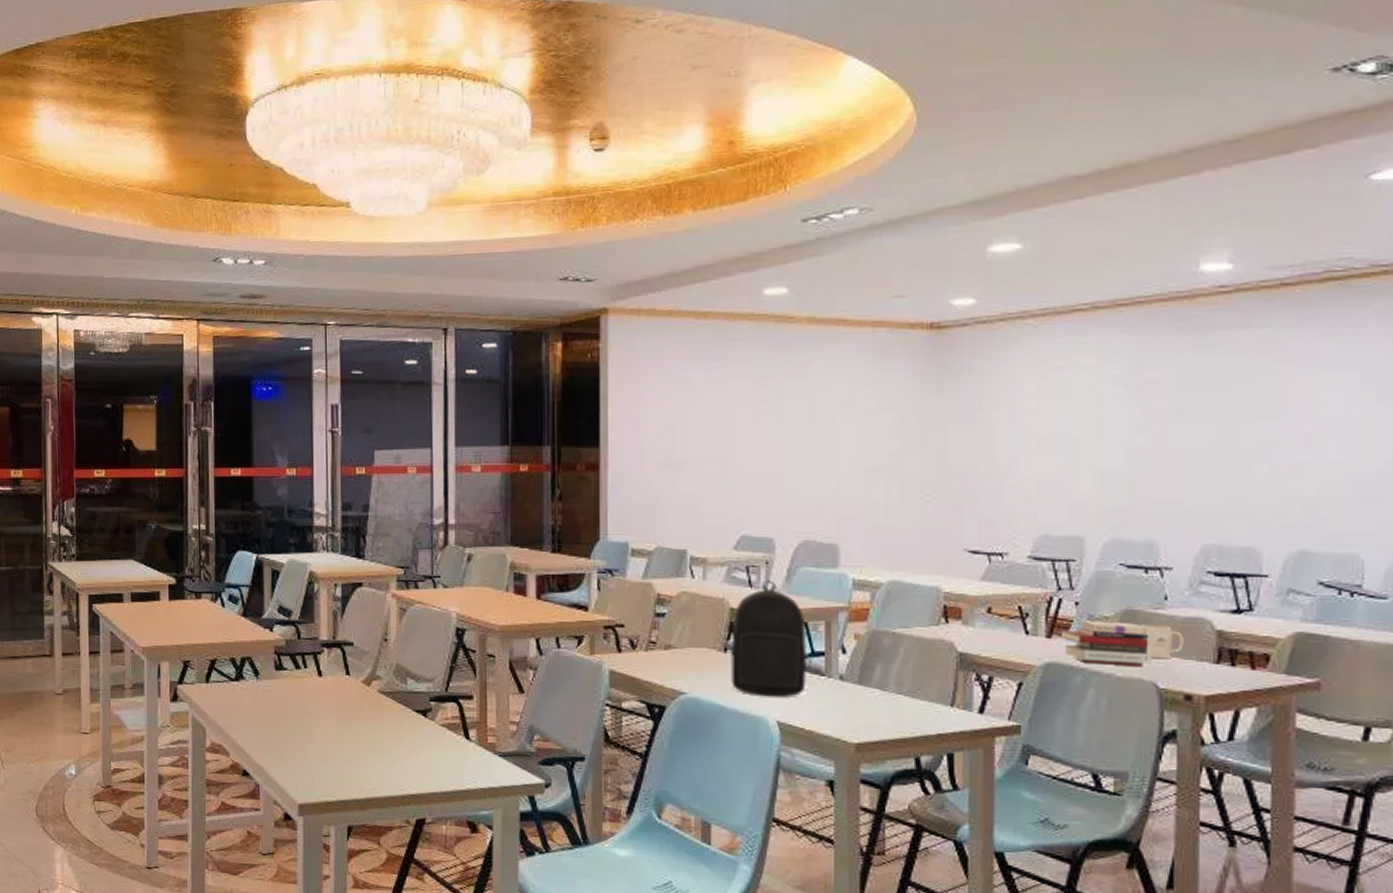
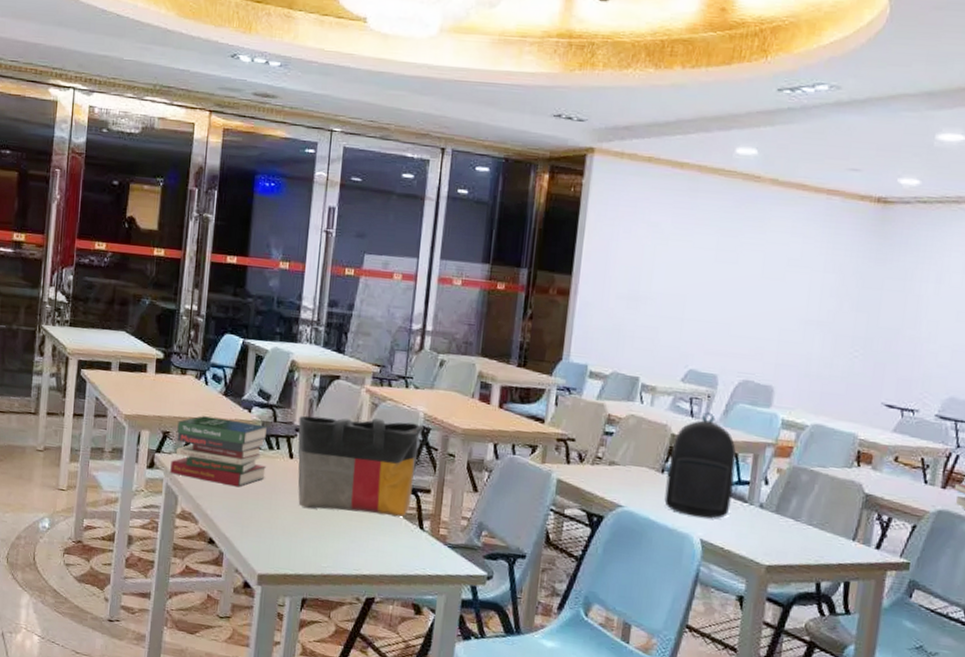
books: none [195,640,295,713] -> present [170,416,268,487]
tote bag: none [324,624,459,729] -> present [298,416,425,517]

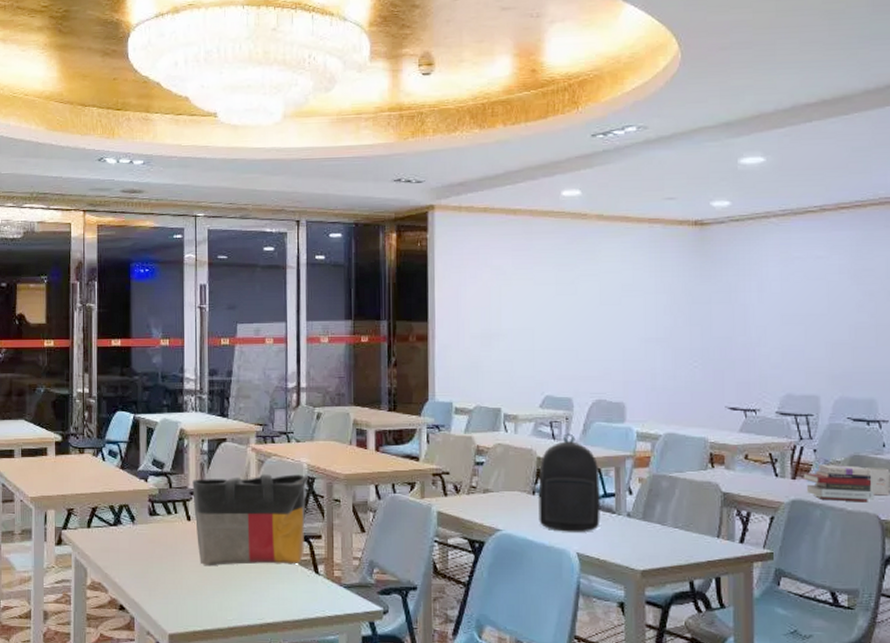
books: present [170,416,268,487] -> none [77,490,166,554]

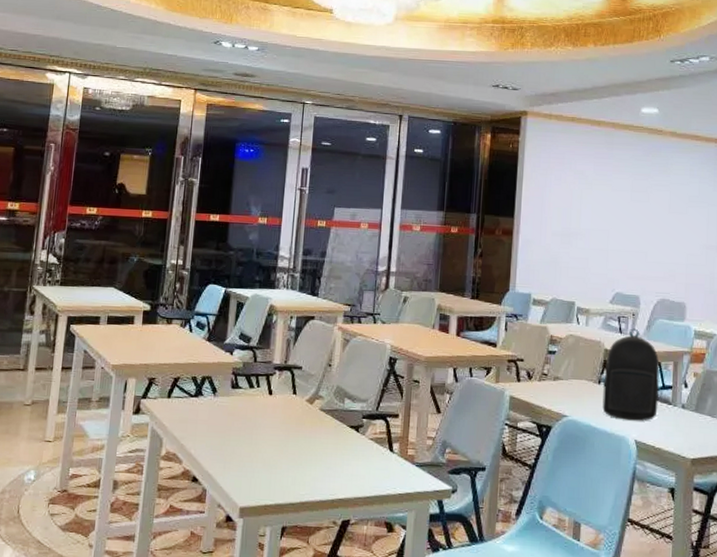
tote bag: present [192,474,310,566] -> none [276,353,392,442]

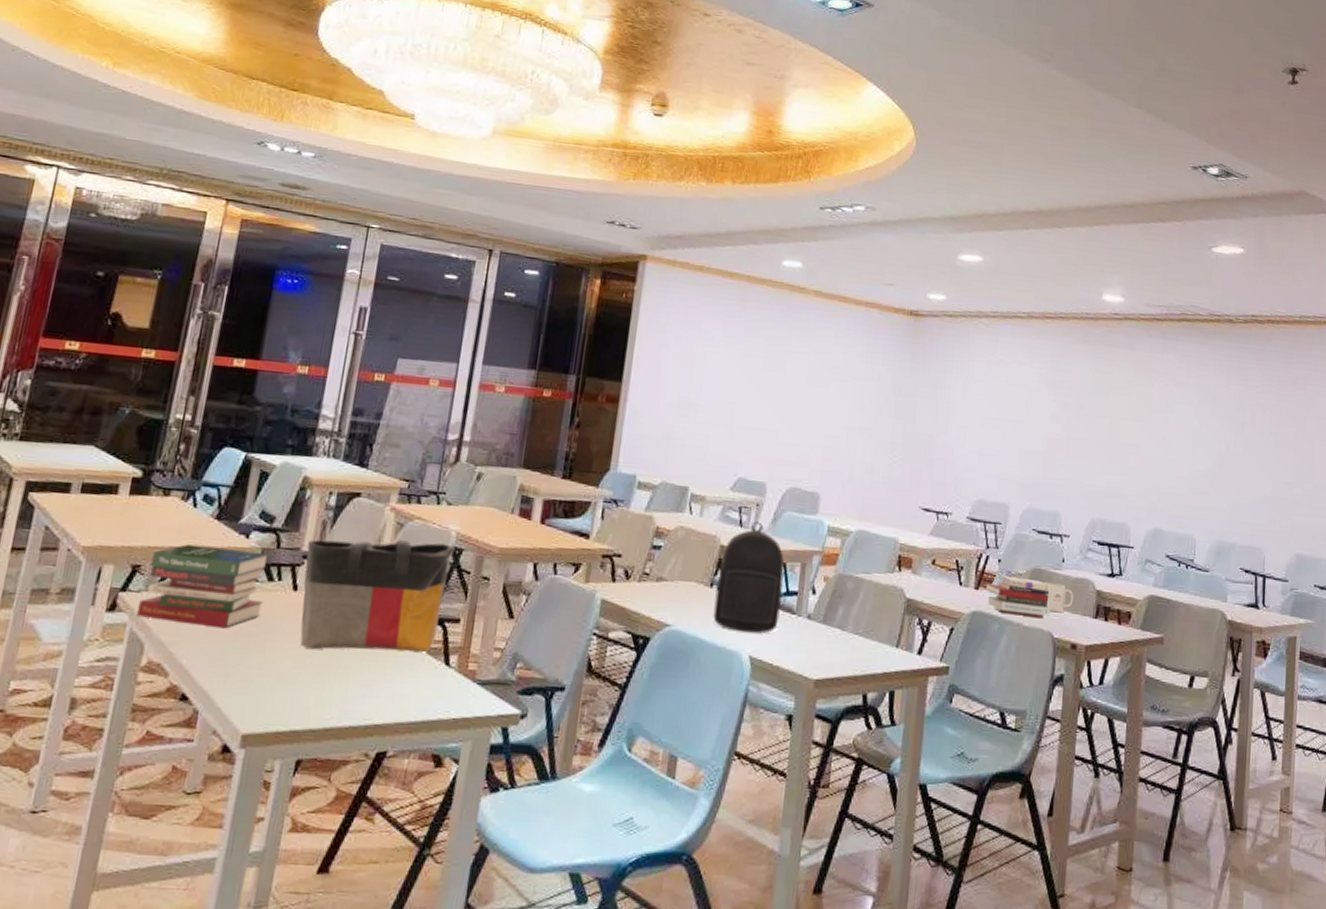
books: none [155,361,249,426] -> present [136,544,269,629]
tote bag: none [276,353,392,442] -> present [300,539,457,653]

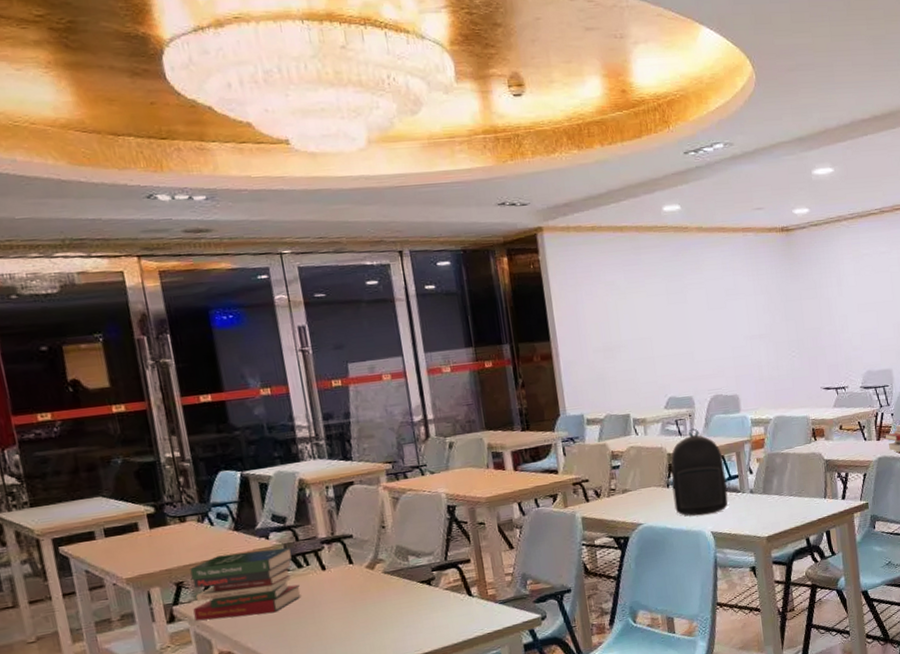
tote bag: present [300,539,457,653] -> none [321,504,455,611]

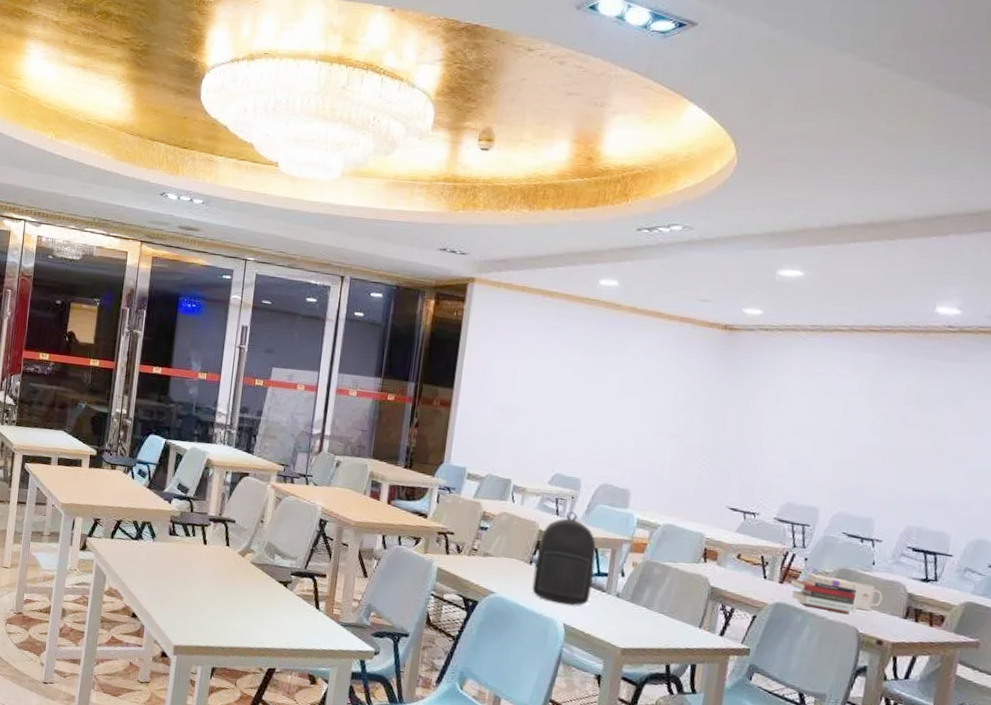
books: present [190,547,301,622] -> none [100,506,185,569]

